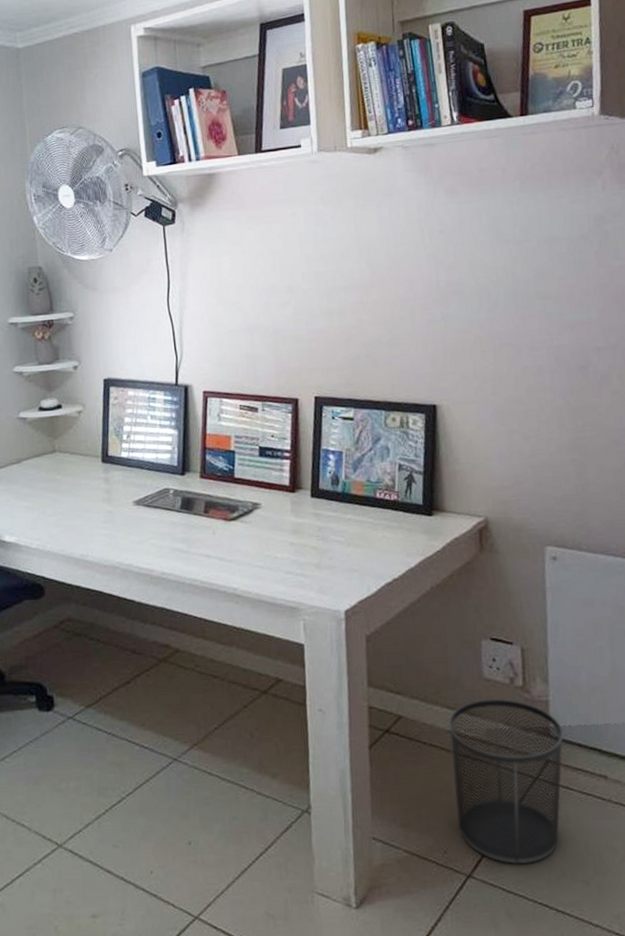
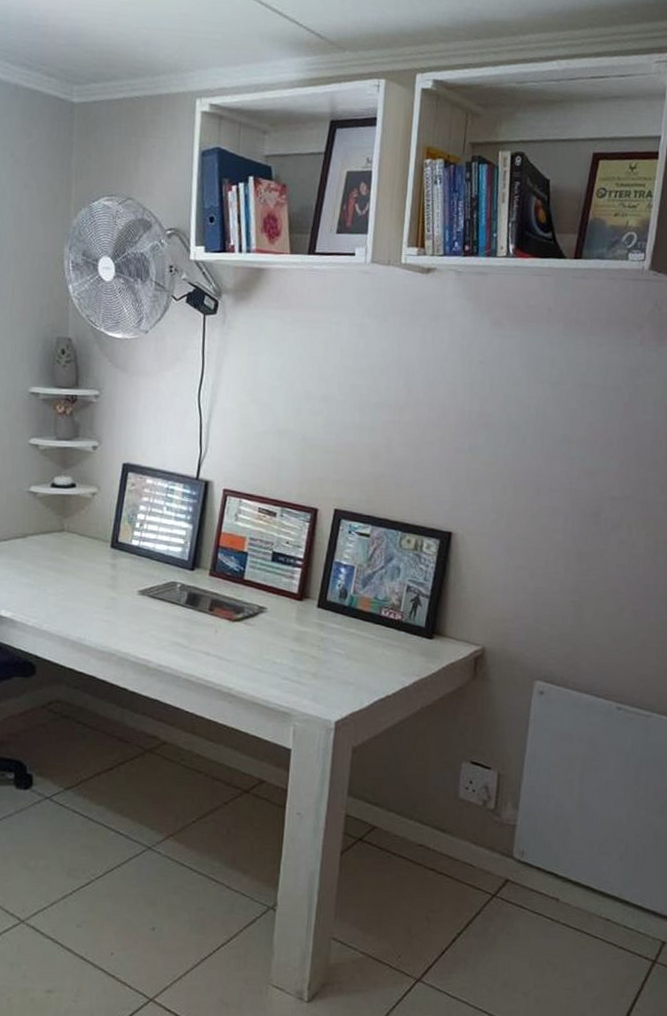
waste bin: present [448,698,564,865] -> none [415,818,526,974]

